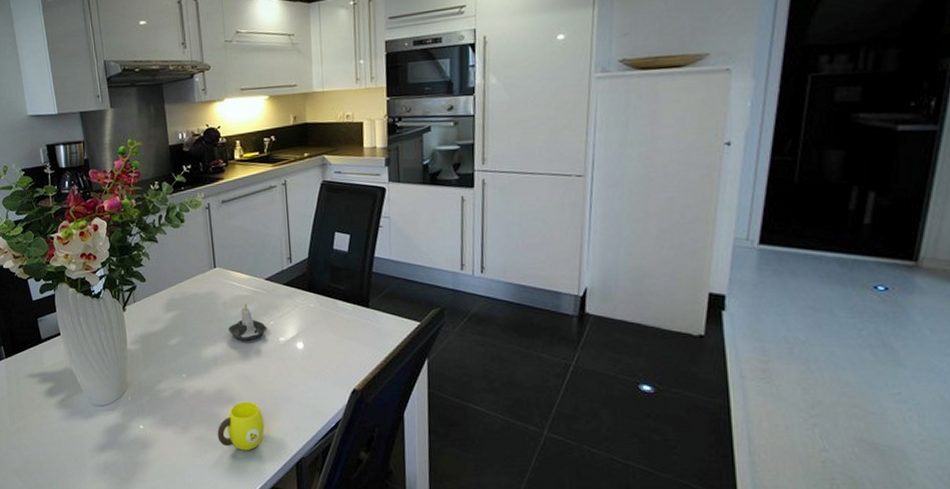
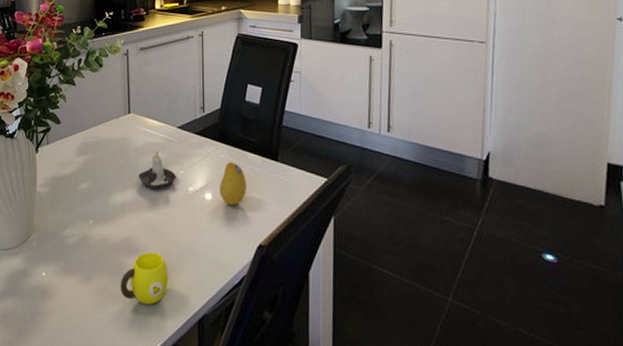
fruit: none [311,311,339,353] -> present [220,162,247,206]

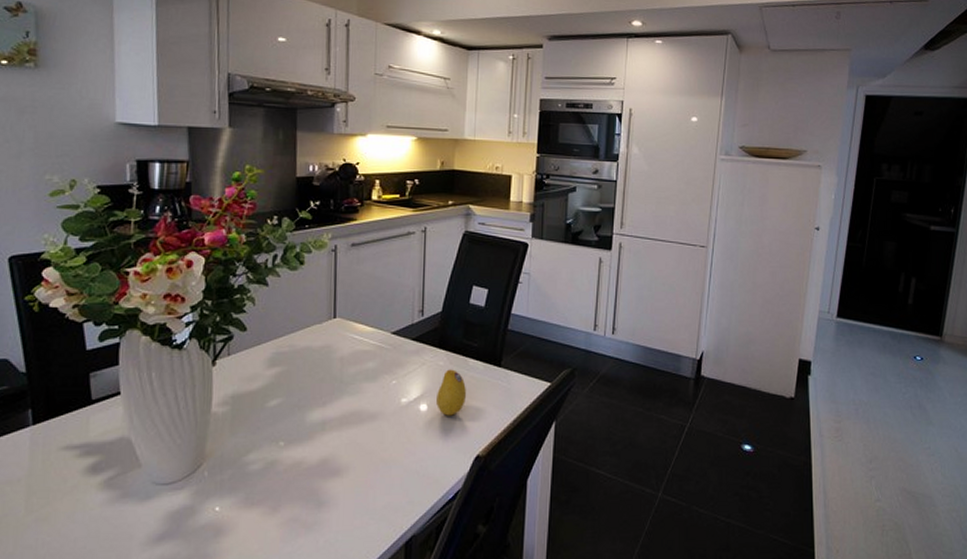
cup: present [120,252,168,305] -> none [314,472,373,532]
candle: present [138,151,177,189] -> none [342,360,389,402]

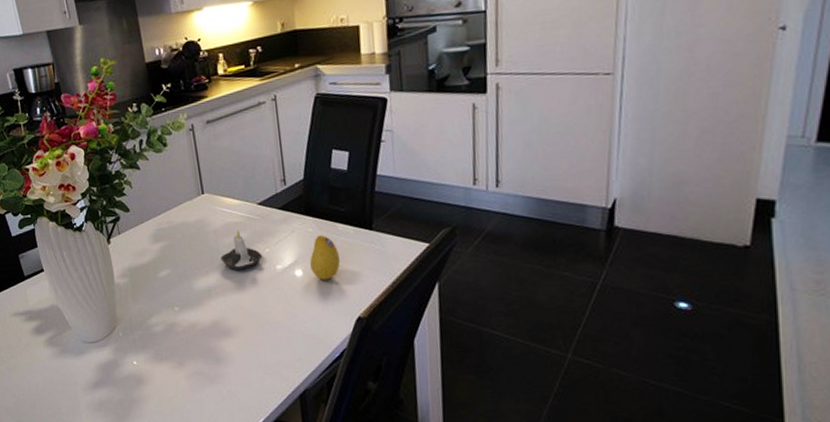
candle: none [342,360,389,402] -> present [220,231,263,271]

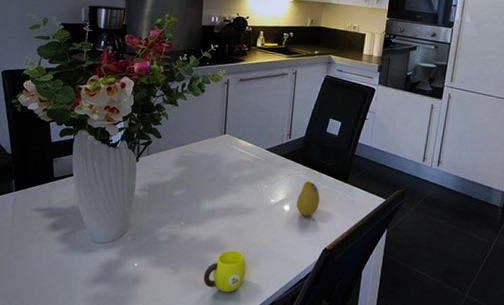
cup: none [214,333,265,384] -> present [203,250,246,293]
candle: present [220,231,263,271] -> none [228,168,262,200]

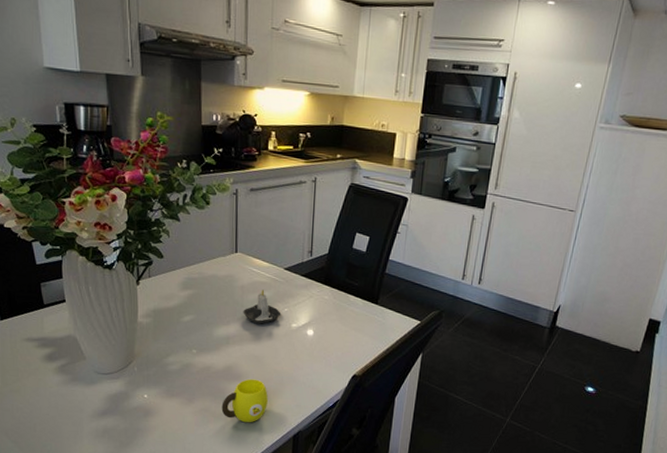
candle: none [228,168,262,200] -> present [243,289,281,324]
fruit: present [296,181,320,216] -> none [321,303,348,341]

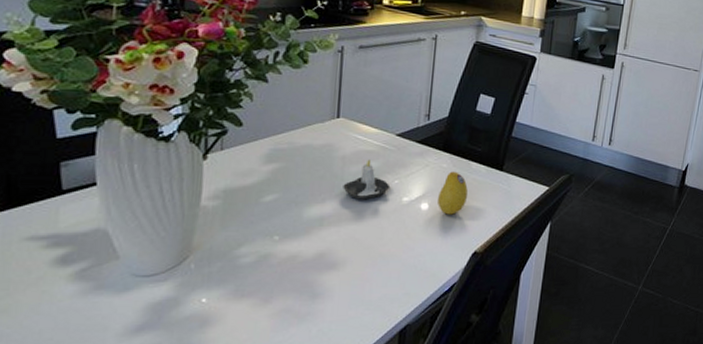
cup: present [221,379,268,423] -> none [308,266,370,322]
fruit: none [321,303,348,341] -> present [437,171,469,215]

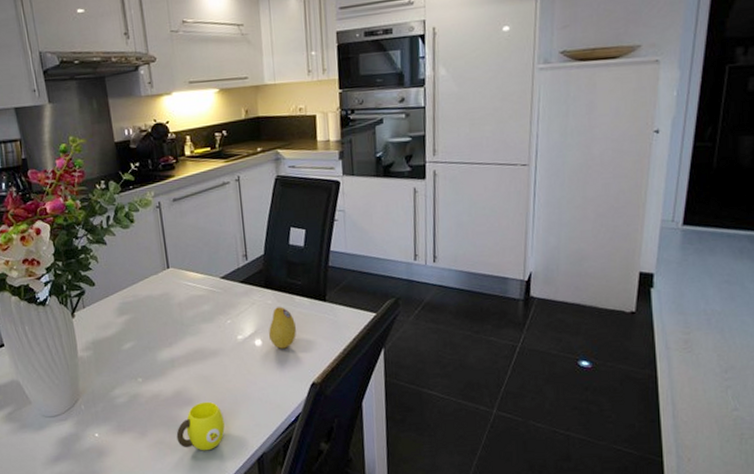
cup: none [308,266,370,322] -> present [176,401,225,451]
candle: present [343,159,391,200] -> none [184,303,225,342]

